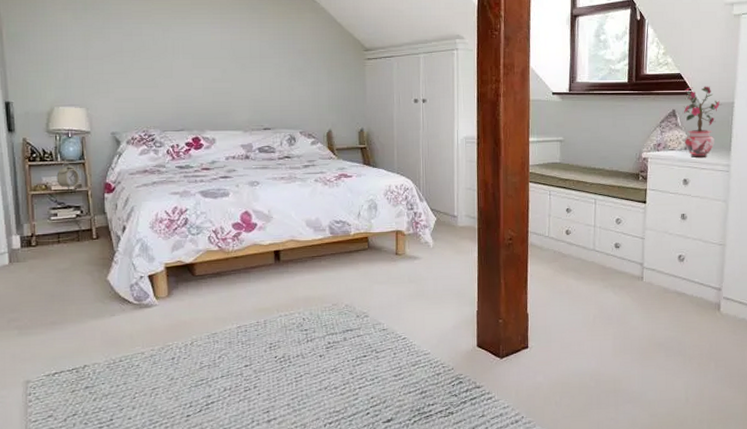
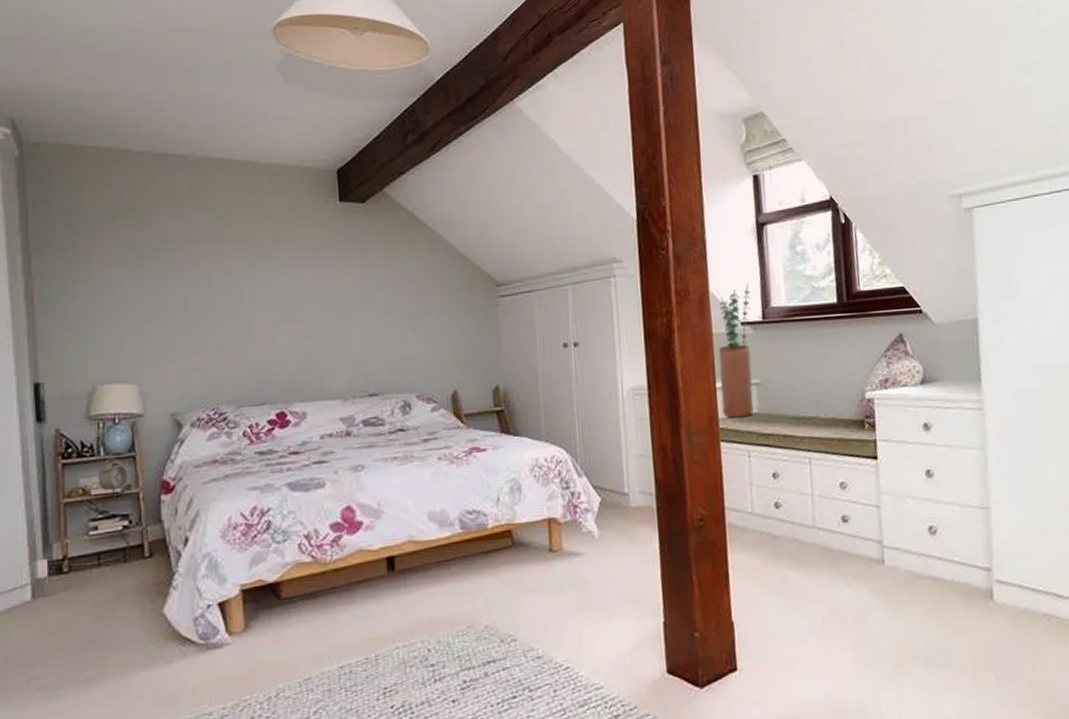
vase: none [532,62,562,165] -> present [718,283,753,418]
potted plant: present [684,85,721,157] -> none [912,300,961,394]

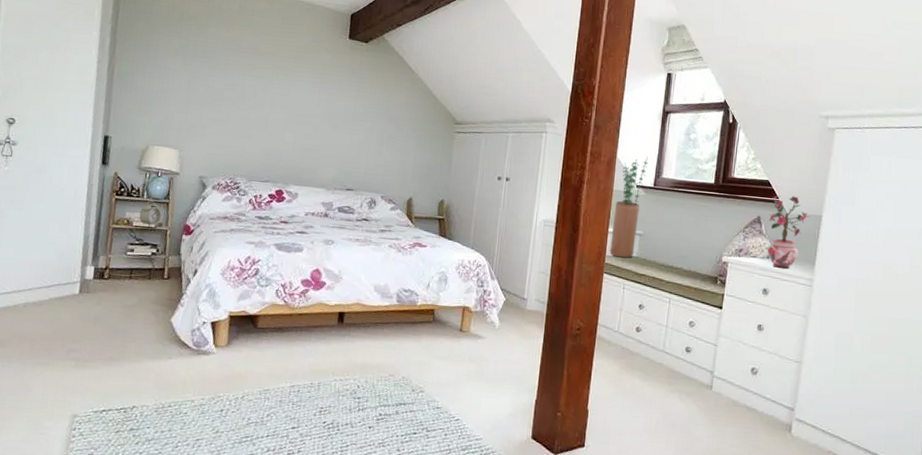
potted plant: none [912,300,961,394] -> present [767,193,808,269]

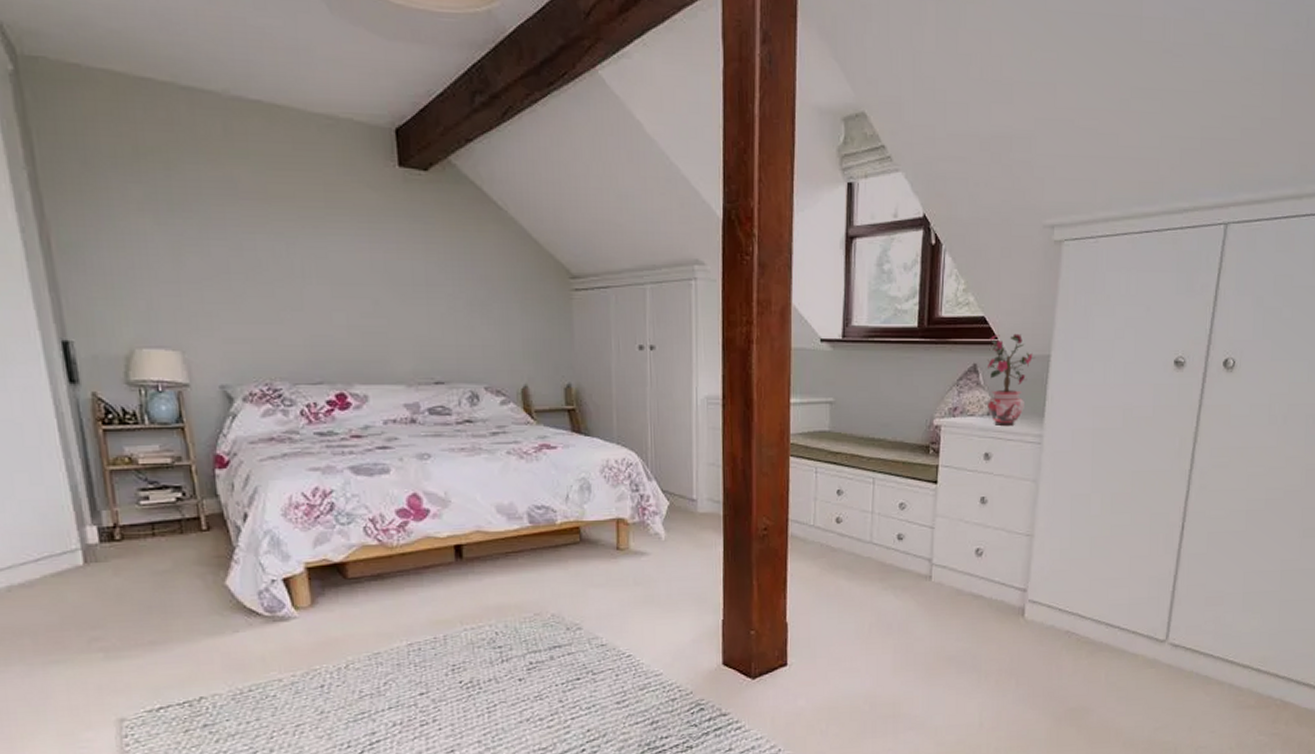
alarm clock: present [139,201,162,227] -> none [144,427,179,463]
vase: present [610,156,648,258] -> none [794,299,833,434]

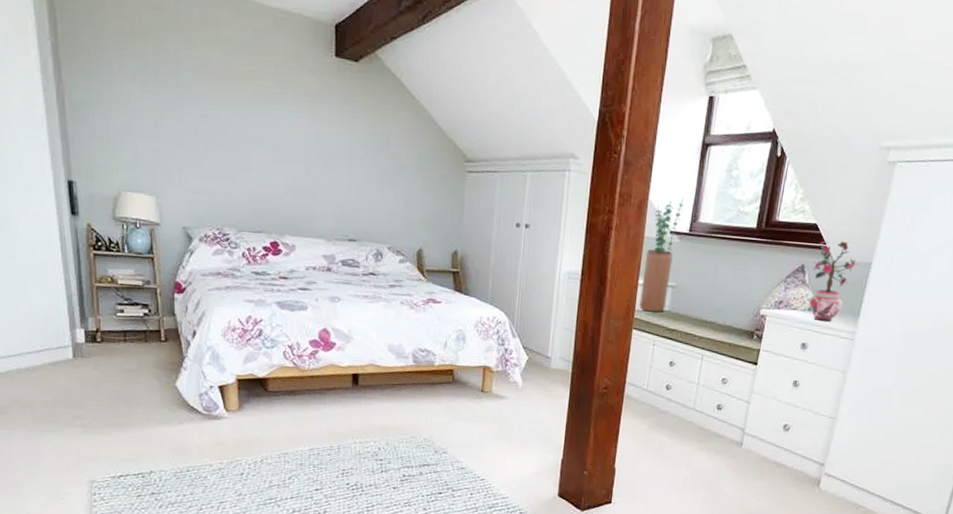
vase: none [794,299,833,434] -> present [639,197,684,313]

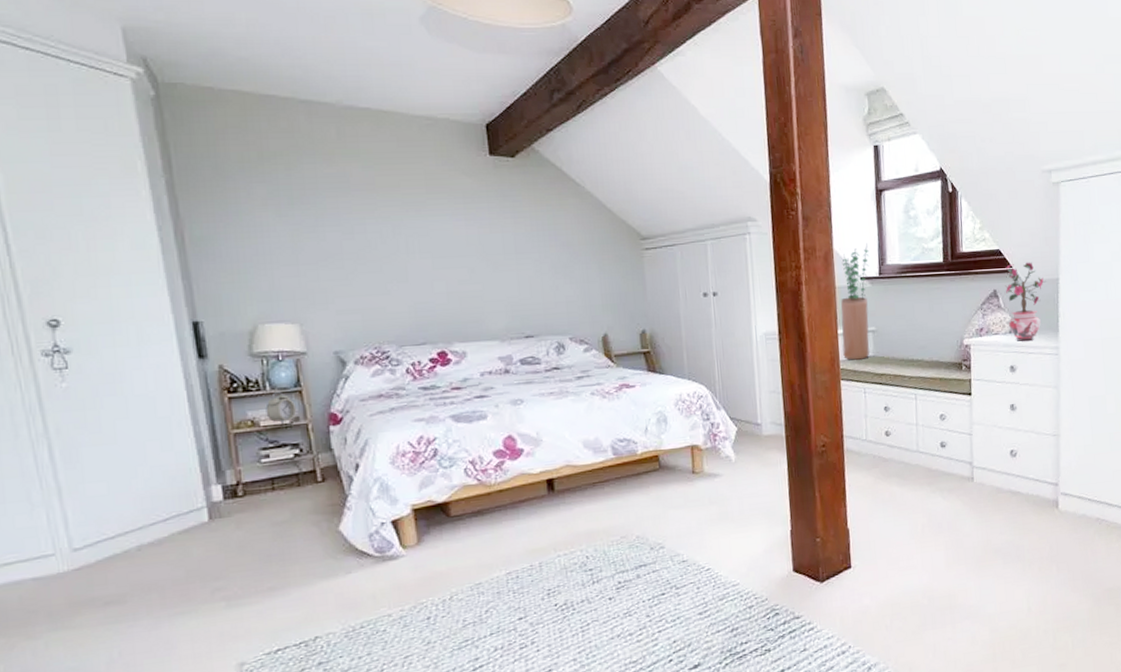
alarm clock: none [123,256,149,285] -> present [265,392,297,424]

